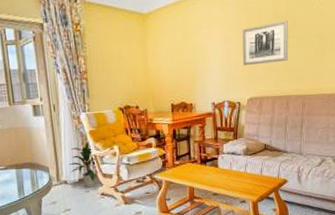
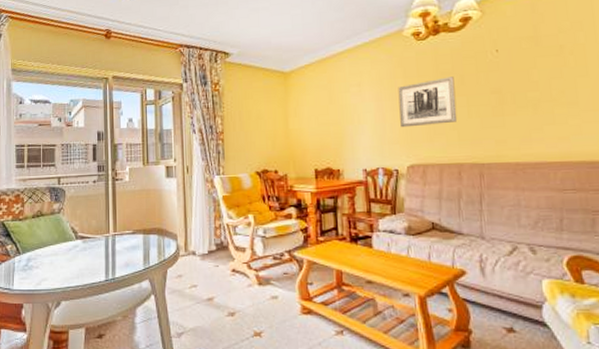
indoor plant: present [68,141,96,188] -> none [198,207,228,261]

